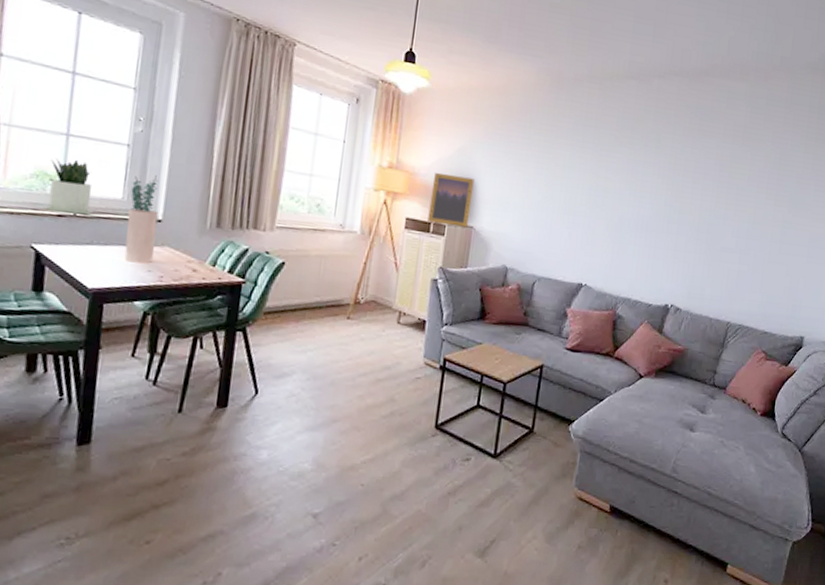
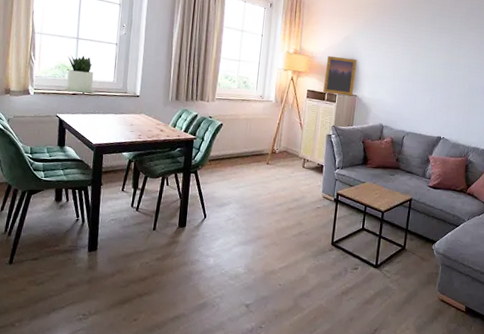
vase: present [124,175,159,264] -> none [115,64,137,126]

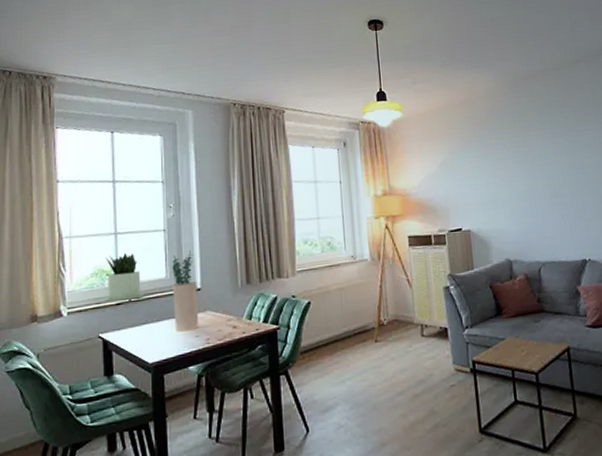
vase: none [115,64,137,126] -> present [172,251,199,332]
picture frame: present [323,55,357,96] -> none [424,186,465,236]

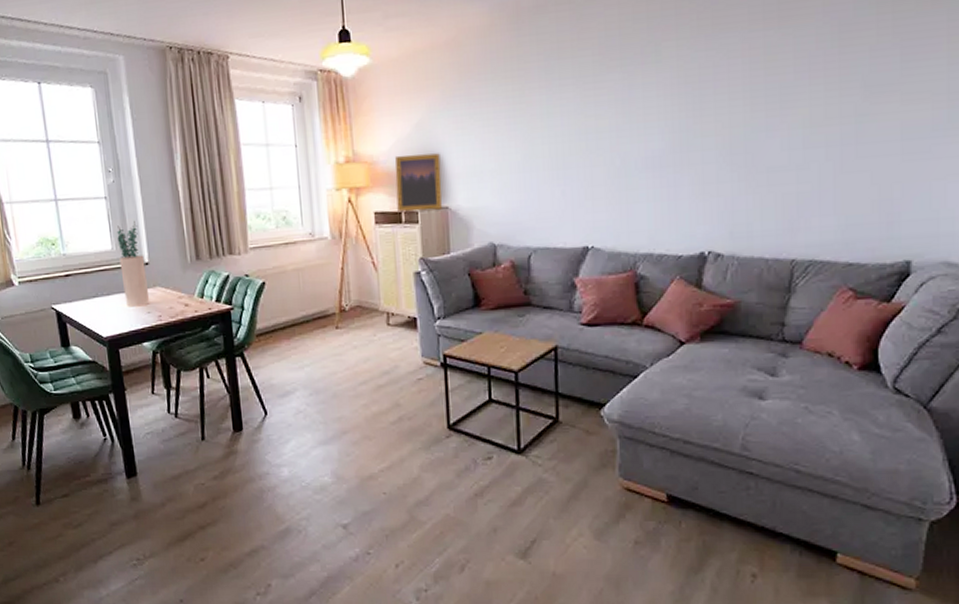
planter: present [105,253,144,303] -> none [49,222,91,274]
picture frame: none [424,186,465,236] -> present [394,153,442,213]

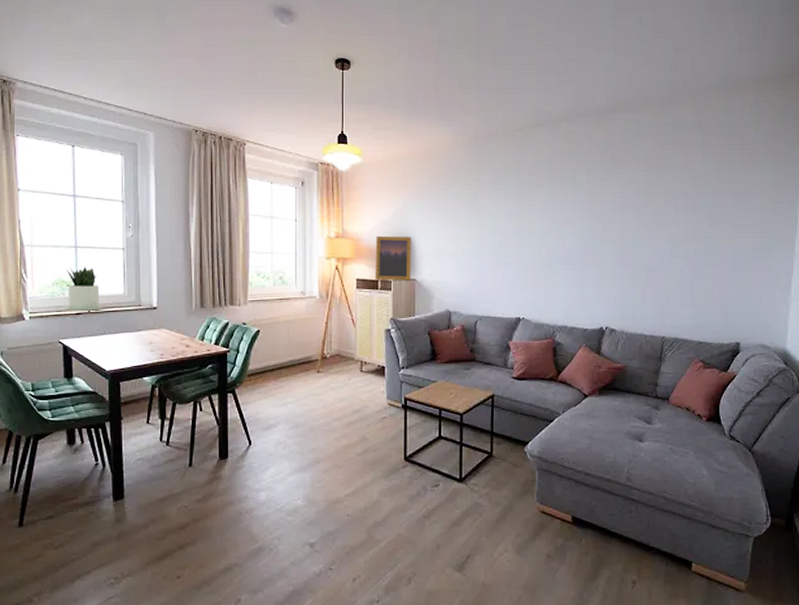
planter: none [49,222,91,274] -> present [65,267,102,312]
vase: present [117,221,150,307] -> none [130,271,154,345]

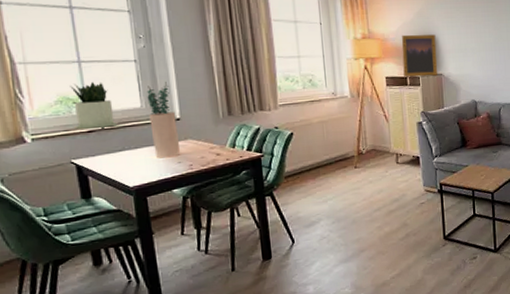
vase: none [130,271,154,345] -> present [147,82,181,159]

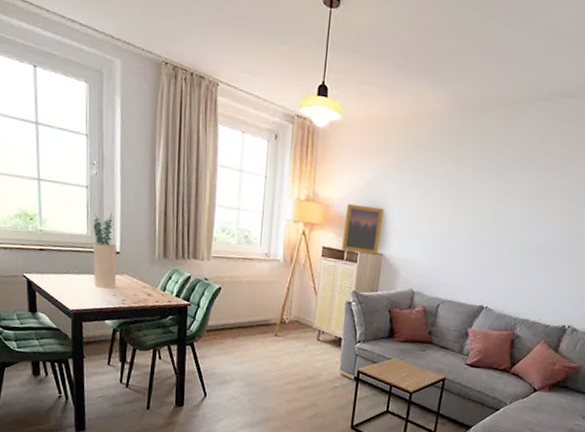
planter: present [70,82,118,130] -> none [29,200,66,249]

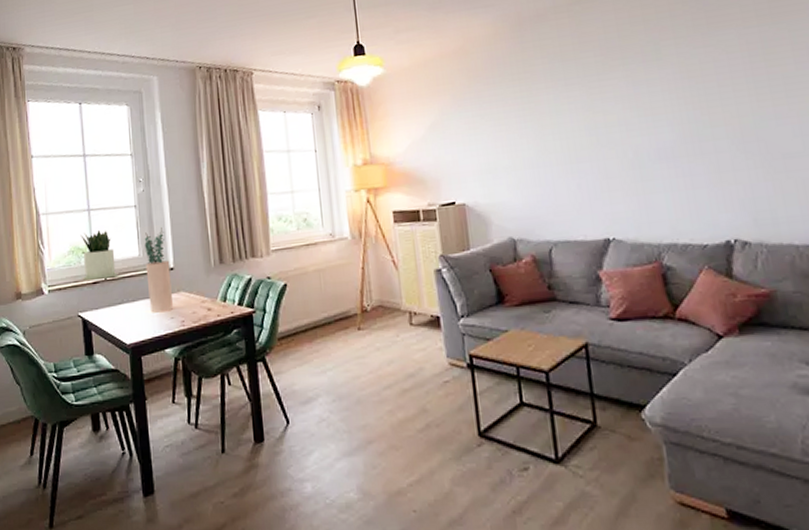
planter: none [29,200,66,249] -> present [80,230,119,282]
picture frame: present [342,203,384,255] -> none [411,152,459,211]

